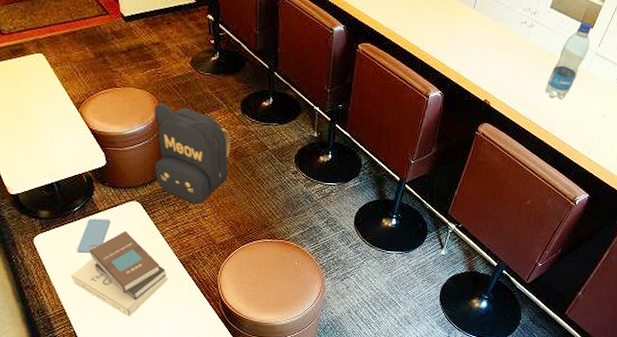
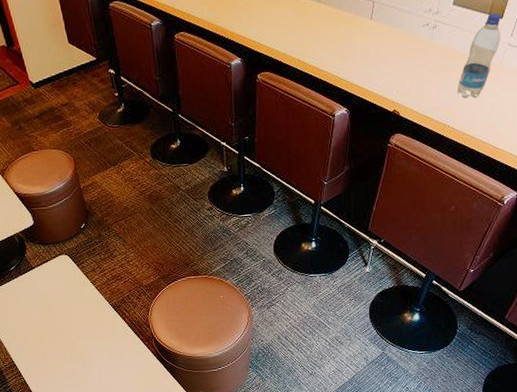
books: present [71,230,168,317] -> none [15,283,103,363]
smartphone: present [77,218,111,253] -> none [17,274,45,308]
backpack: present [154,102,231,205] -> none [70,159,147,251]

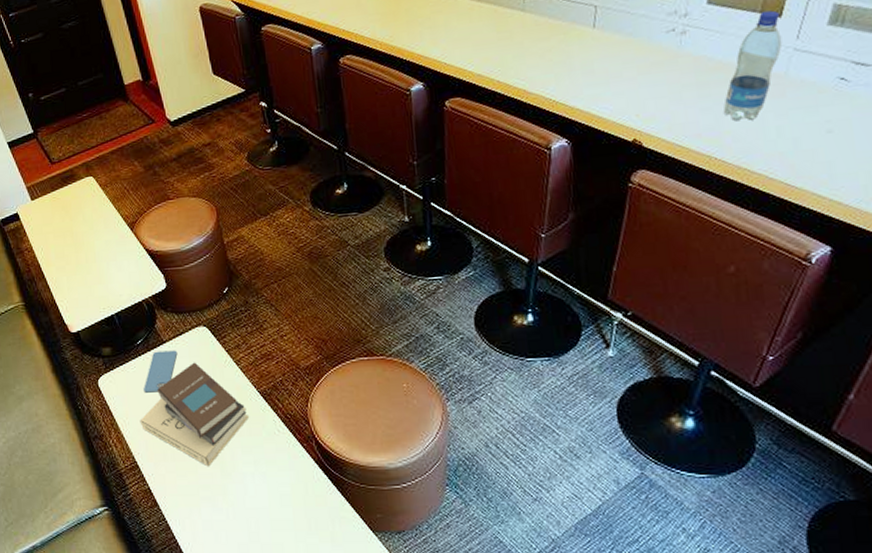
books: none [15,283,103,363] -> present [139,362,249,467]
smartphone: none [17,274,45,308] -> present [144,350,178,393]

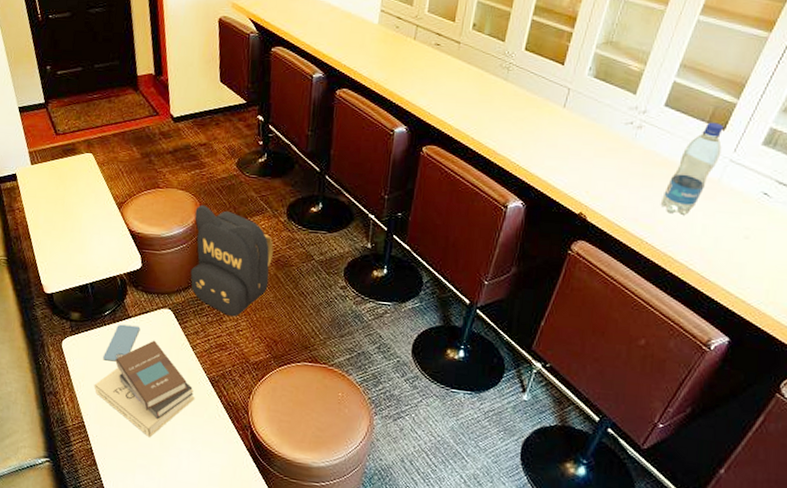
backpack: none [212,208,305,323] -> present [190,204,274,317]

